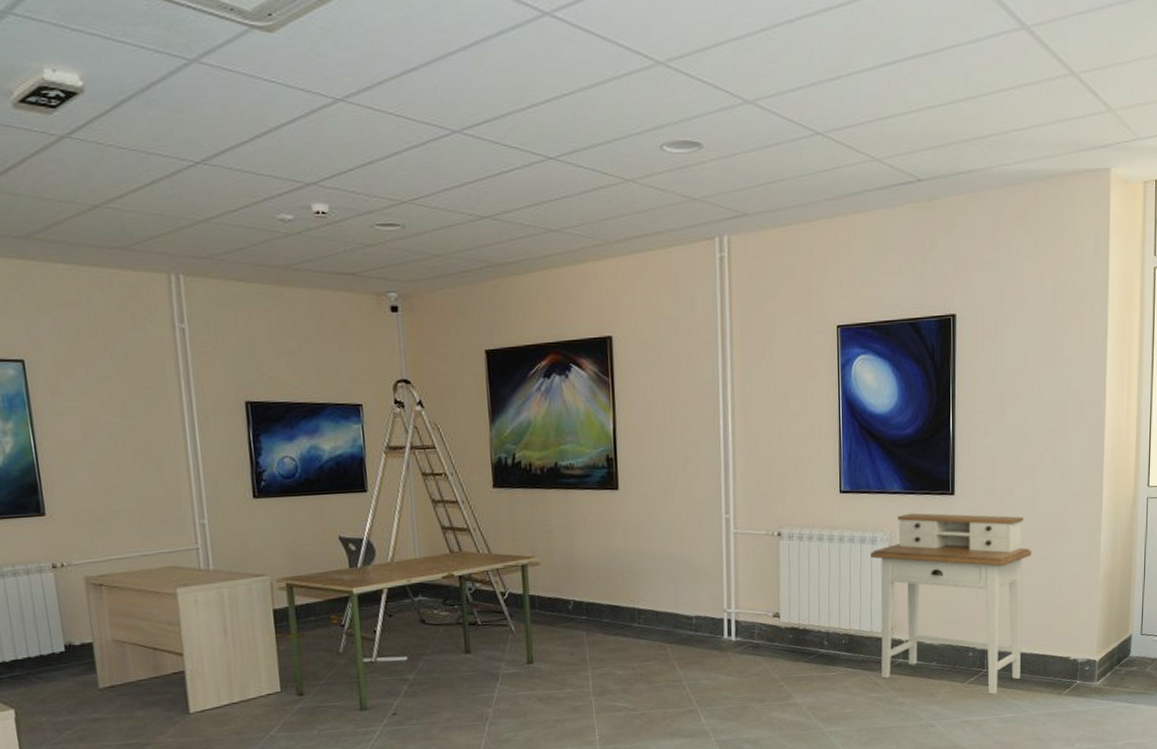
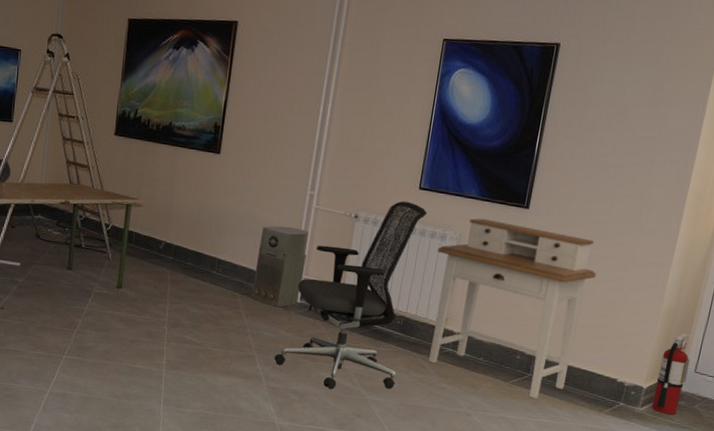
air purifier: none [680,558,735,651] -> present [250,226,309,307]
office chair: none [718,508,853,729] -> present [274,200,428,389]
fire extinguisher: none [1106,596,1135,683] -> present [651,333,693,415]

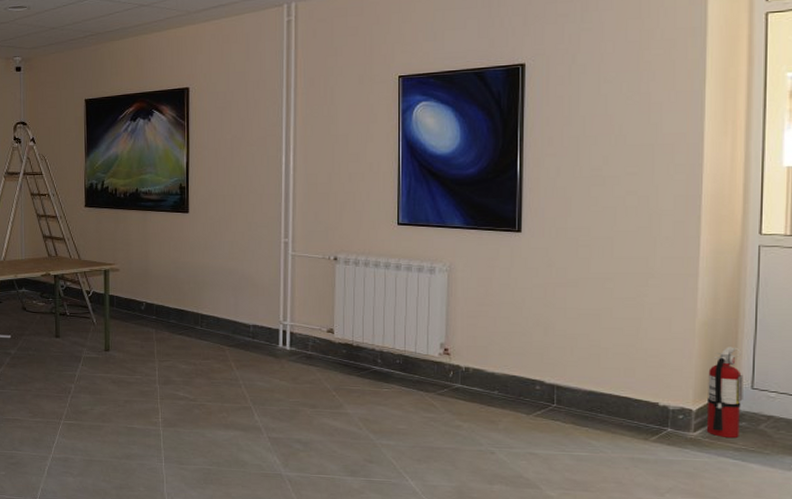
air purifier: present [250,226,309,307] -> none [238,275,290,356]
office chair: present [274,200,428,389] -> none [271,238,411,436]
desk: present [429,218,597,399] -> none [428,247,611,431]

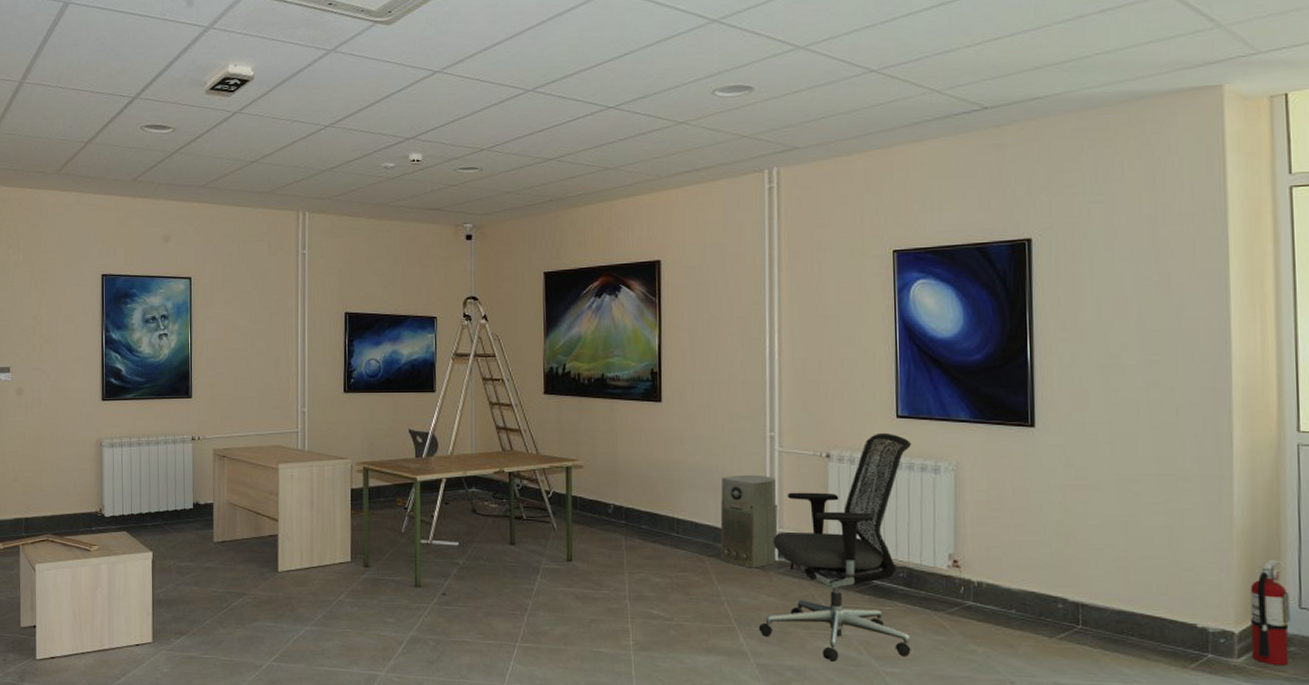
air purifier: none [238,275,290,356] -> present [720,474,778,568]
office chair: none [271,238,411,436] -> present [758,432,912,662]

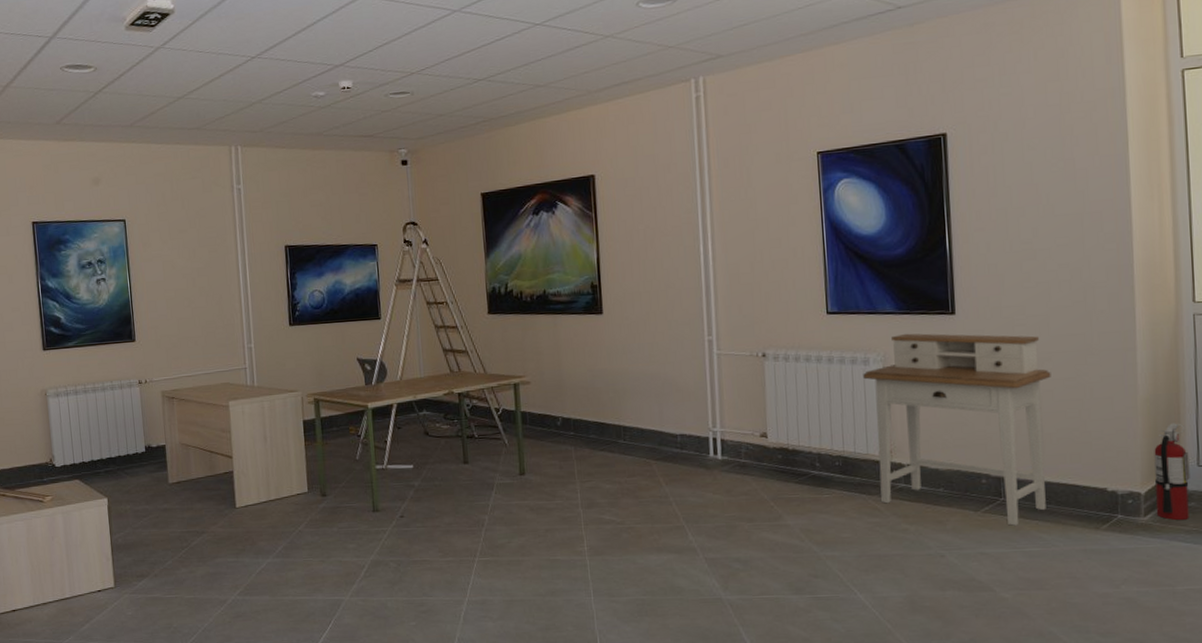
air purifier: present [720,474,778,568] -> none [664,378,720,468]
office chair: present [758,432,912,662] -> none [705,329,849,551]
desk: none [933,443,1138,656] -> present [863,333,1051,526]

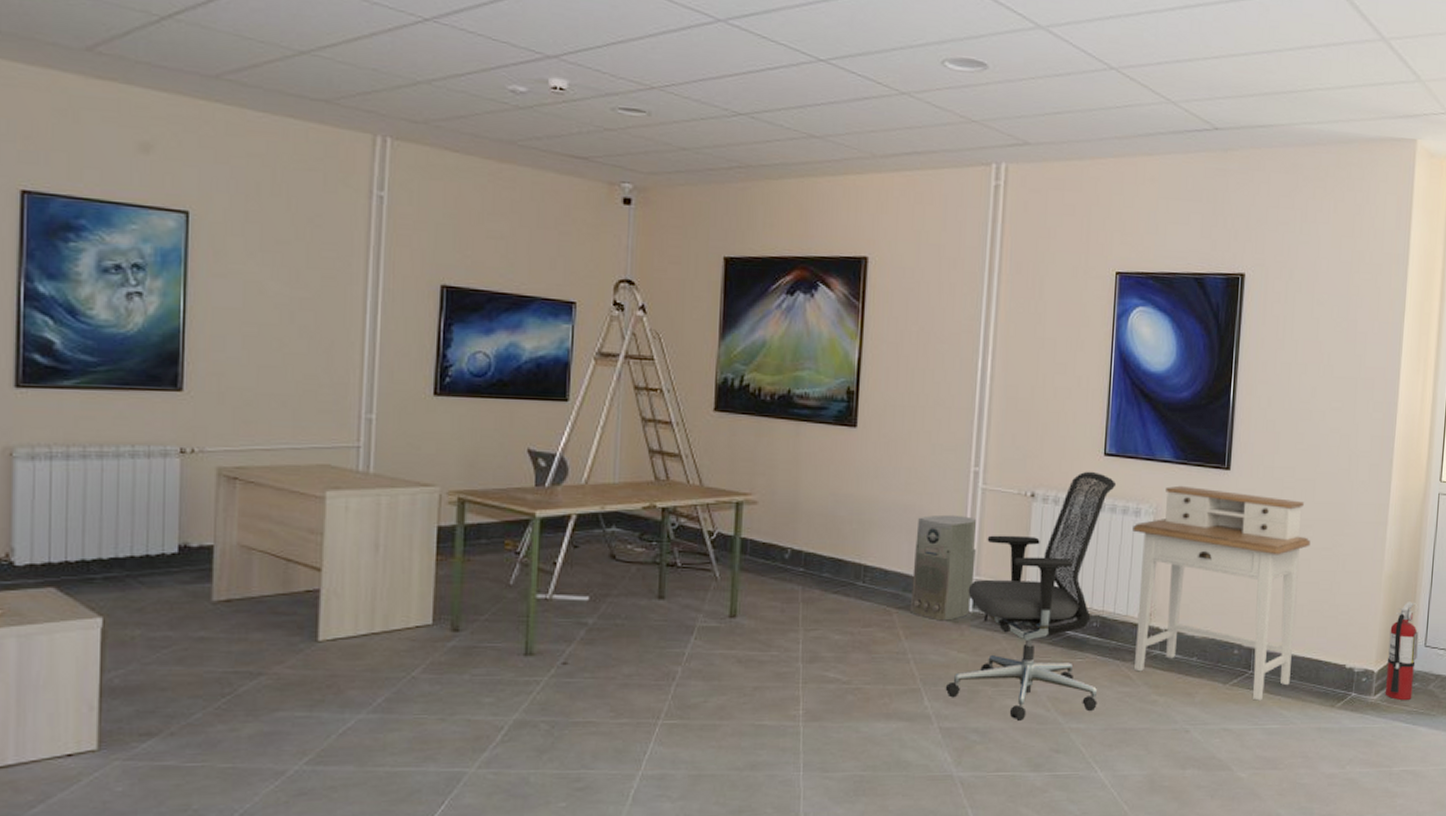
air purifier: none [664,378,720,468] -> present [909,514,976,621]
office chair: none [705,329,849,551] -> present [945,471,1117,721]

